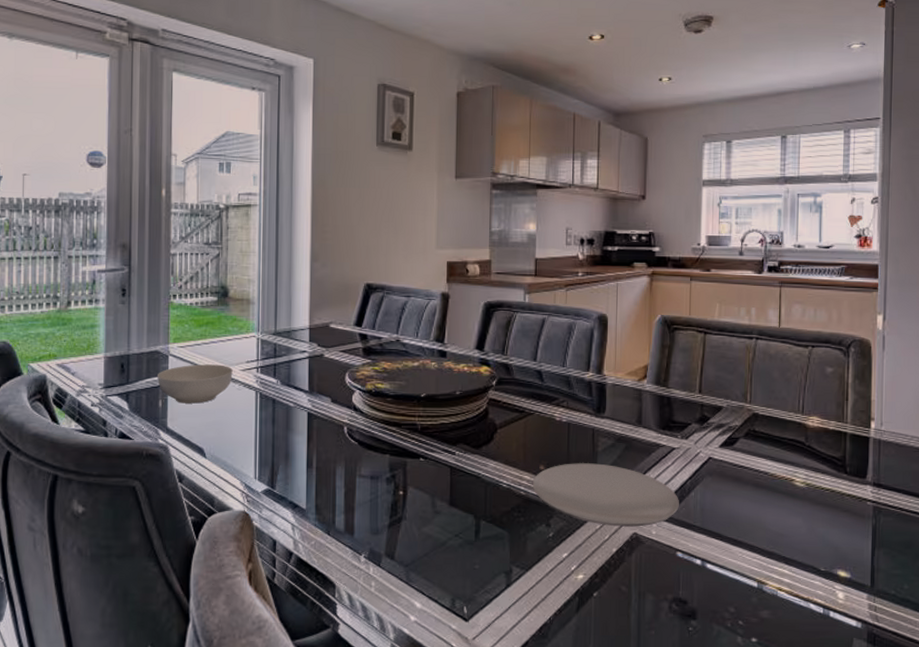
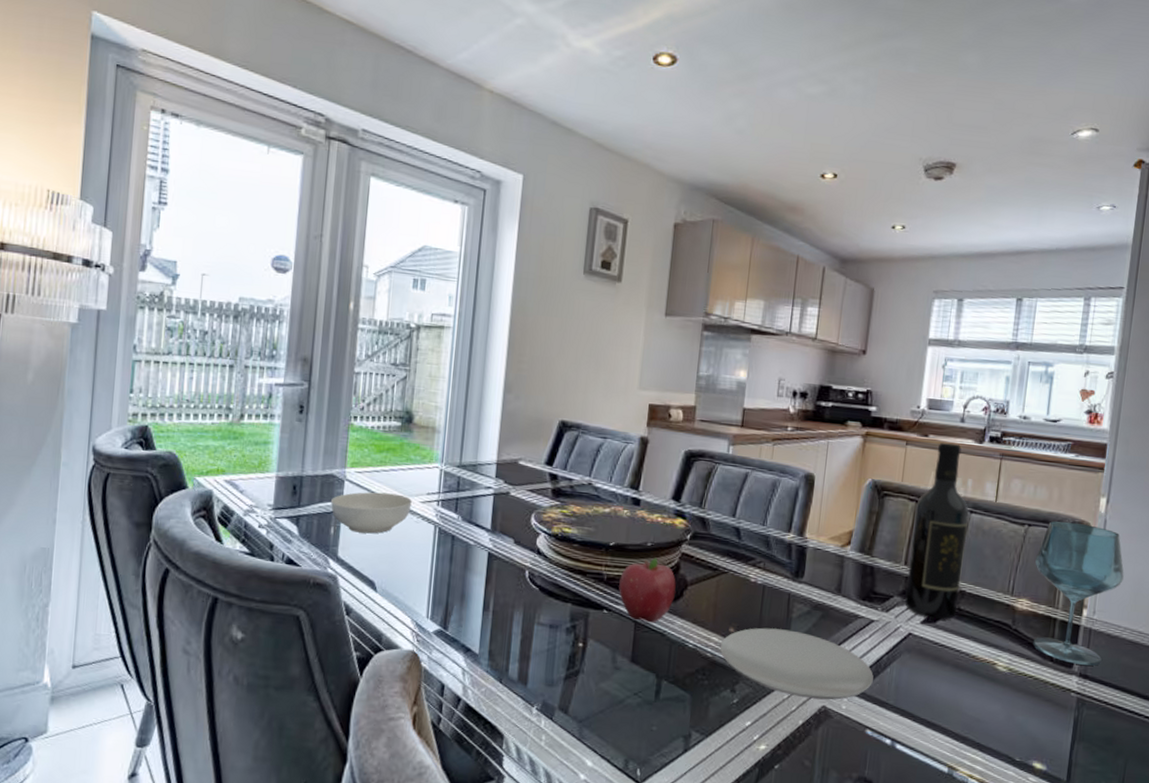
fruit: none [433,405,486,467] -> present [618,557,676,623]
wine bottle: none [701,276,755,443] -> present [904,443,969,620]
wine glass: none [821,340,906,476] -> present [1033,521,1124,666]

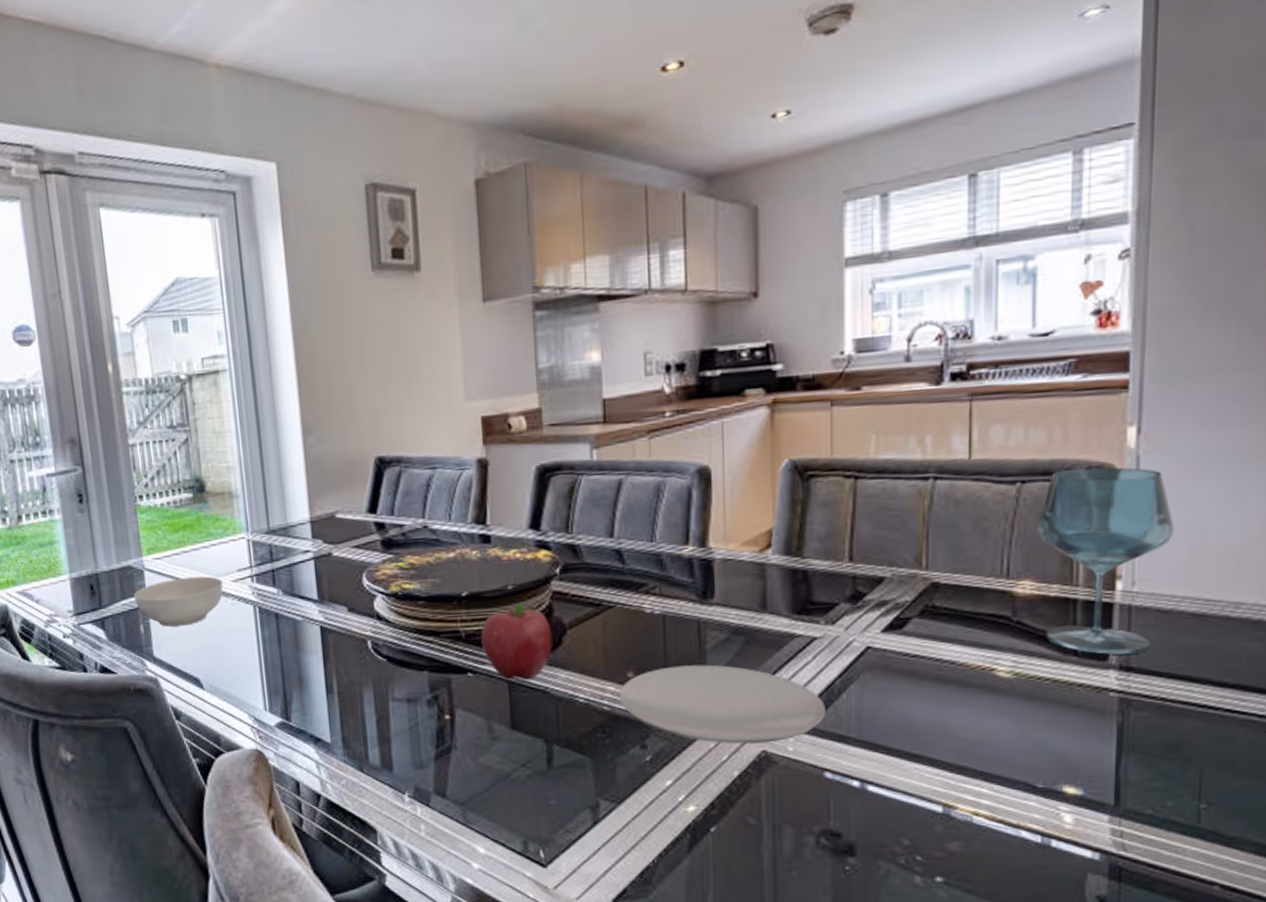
wine bottle: present [904,443,969,620] -> none [854,392,933,625]

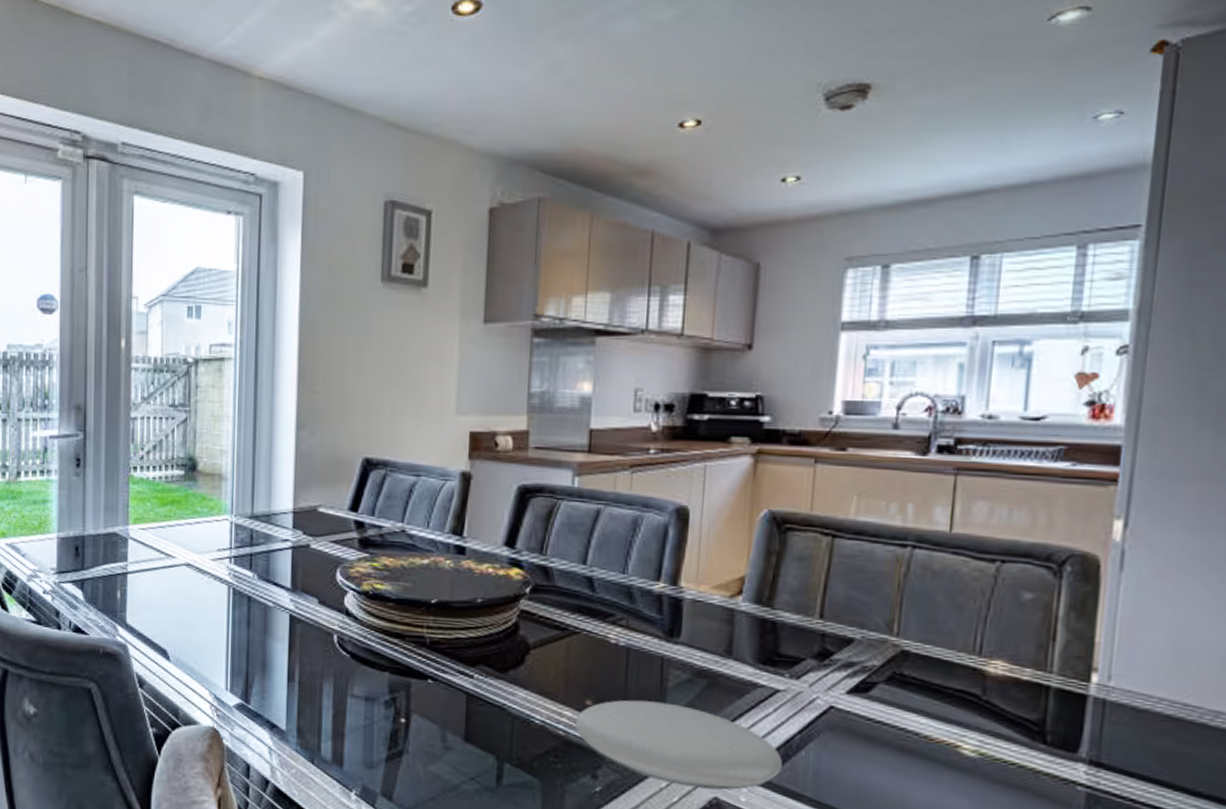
bowl: present [133,576,223,627] -> none [114,550,202,597]
fruit: present [481,602,552,681] -> none [445,616,515,695]
wine glass: present [1035,467,1174,656] -> none [1012,554,1156,751]

